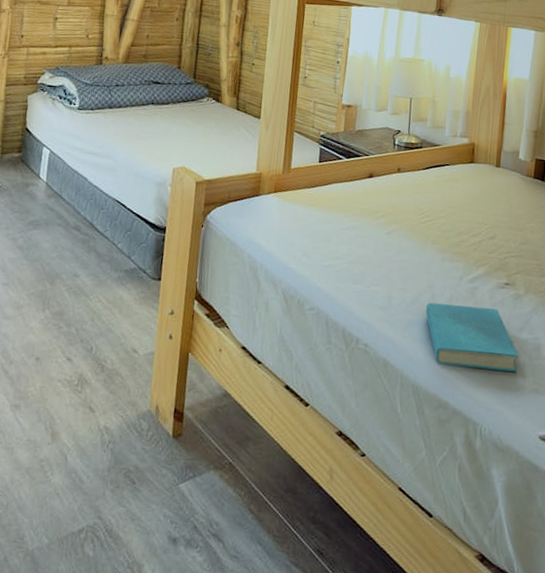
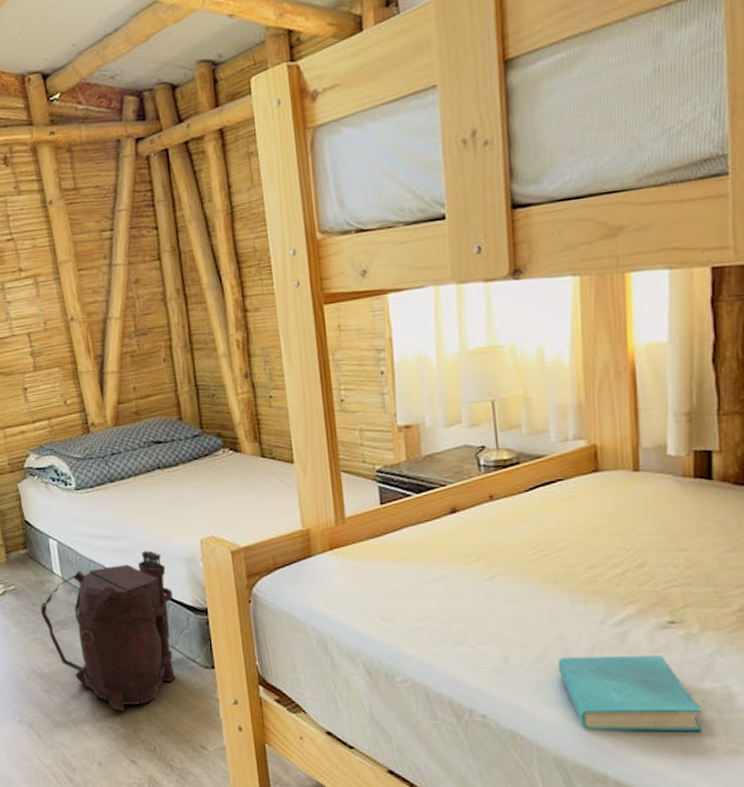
backpack: none [18,170,140,311] -> present [40,550,175,711]

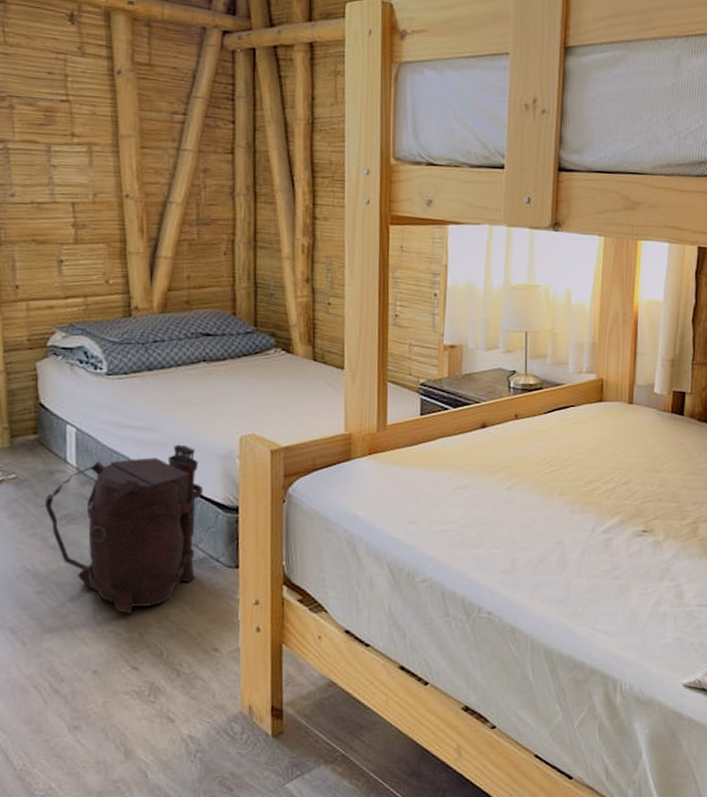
book: present [557,654,702,731] -> none [555,558,659,624]

